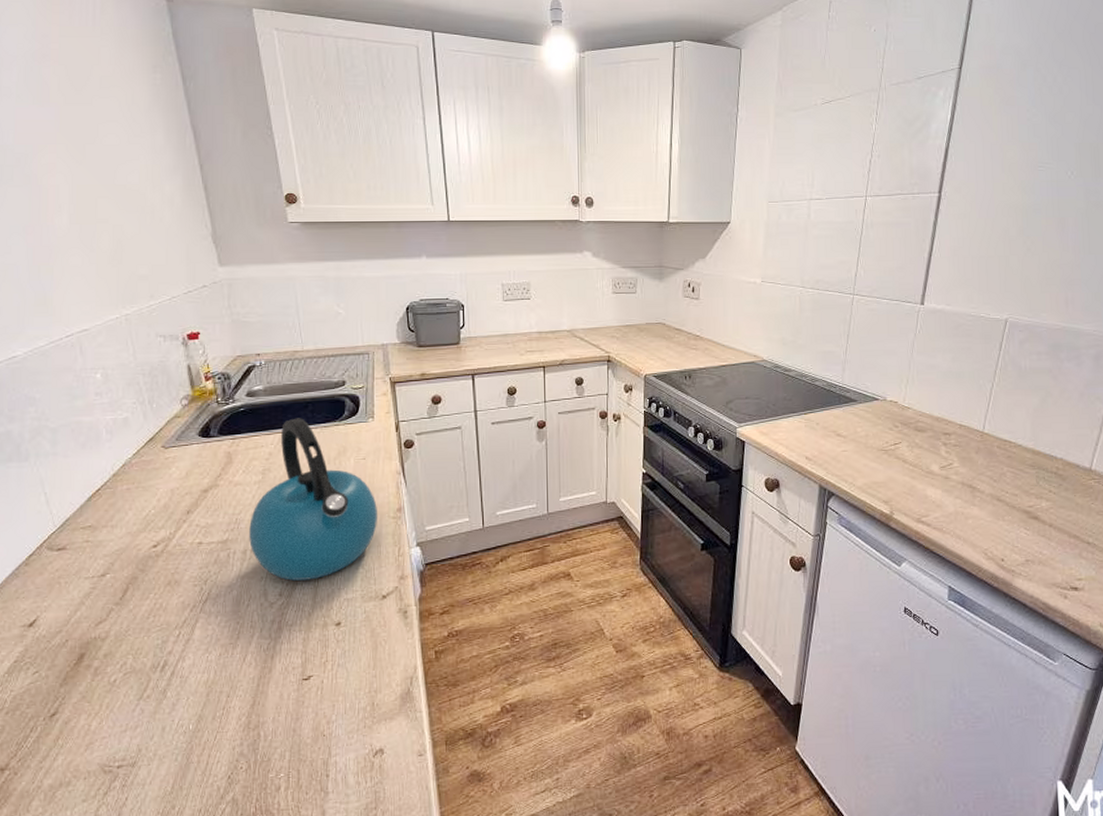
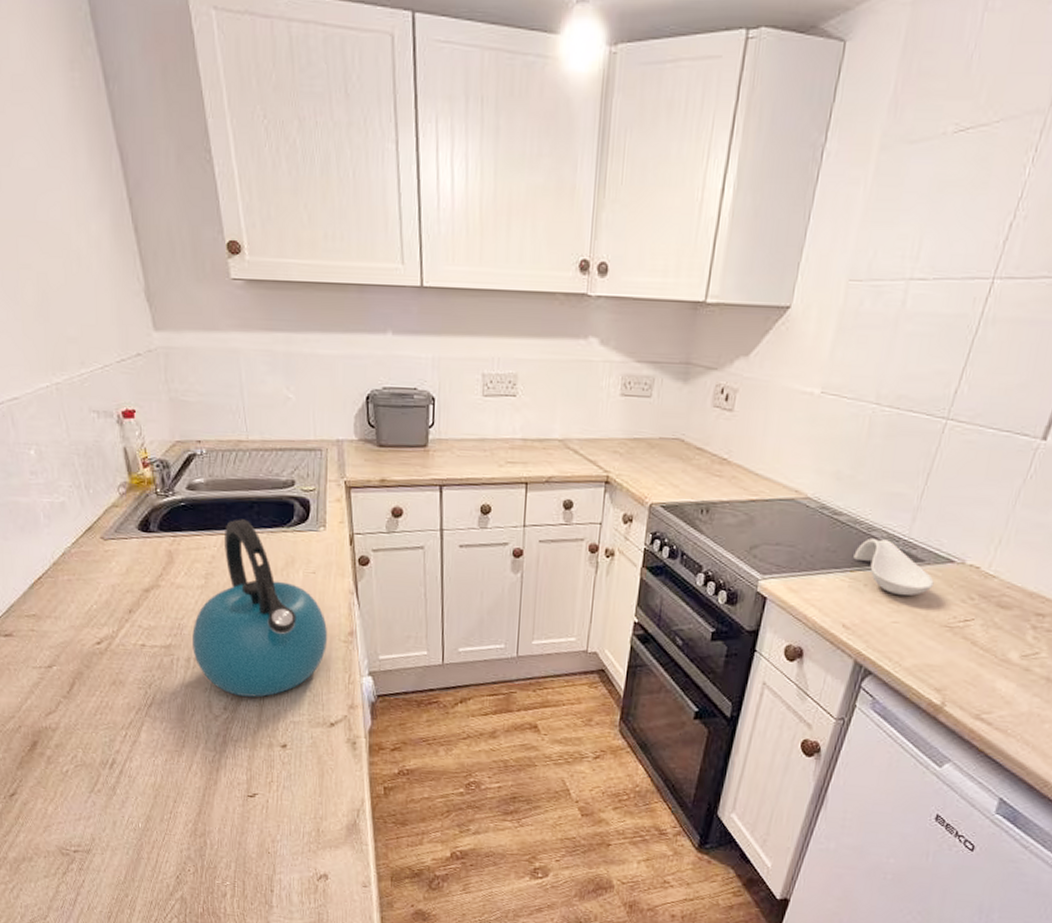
spoon rest: none [805,387,867,430] -> present [853,539,934,596]

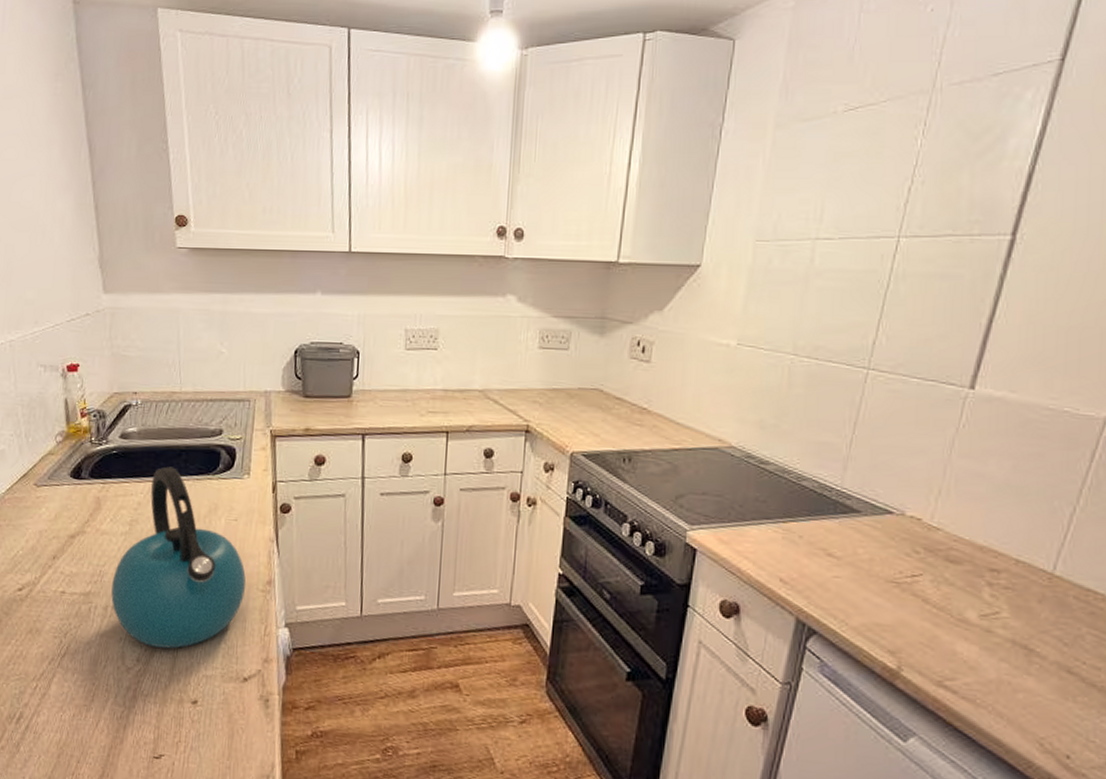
spoon rest: present [853,539,934,596] -> none [785,488,874,549]

